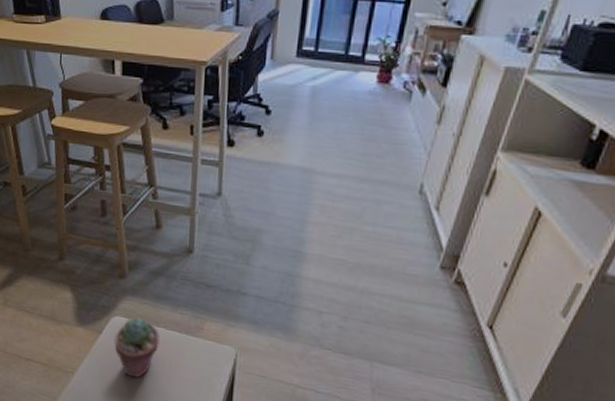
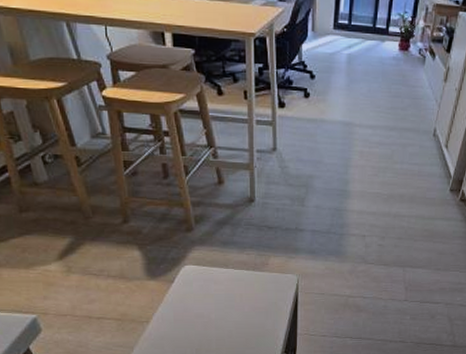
potted succulent: present [114,317,160,378] -> none [186,263,230,316]

